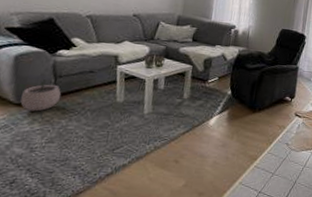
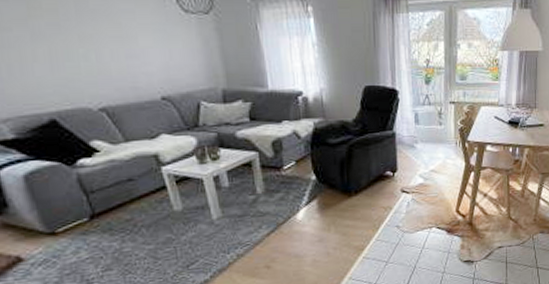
plant pot: present [20,79,62,112] -> none [51,199,102,239]

